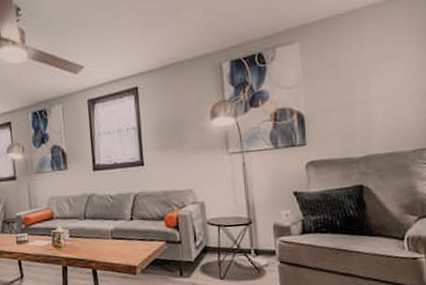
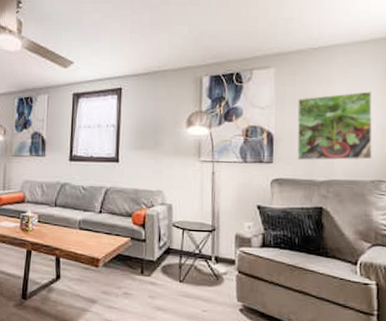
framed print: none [328,53,412,139] -> present [297,91,372,161]

